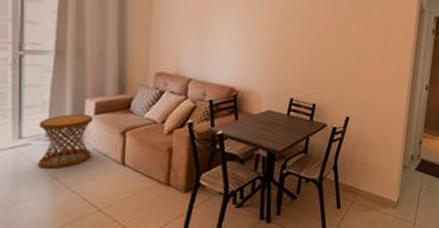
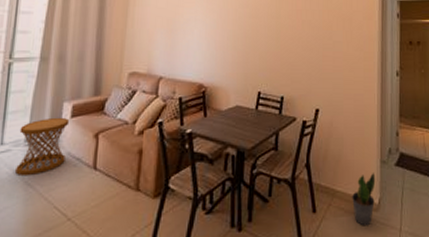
potted plant: none [374,175,397,220] -> present [352,172,376,226]

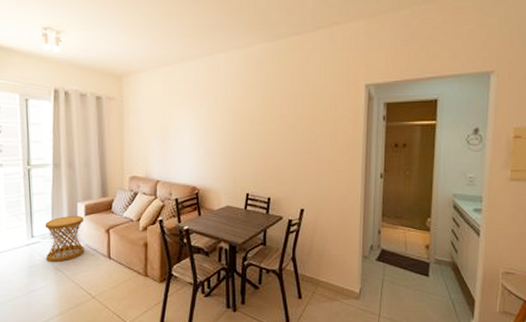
potted plant: present [352,172,376,226] -> none [335,265,357,311]

